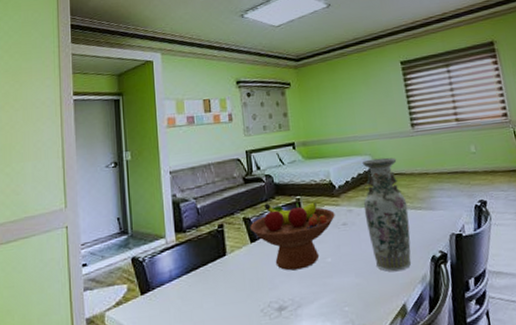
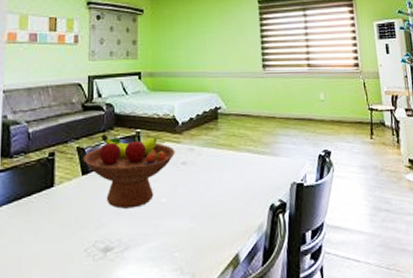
vase: present [363,157,411,272] -> none [205,97,251,218]

